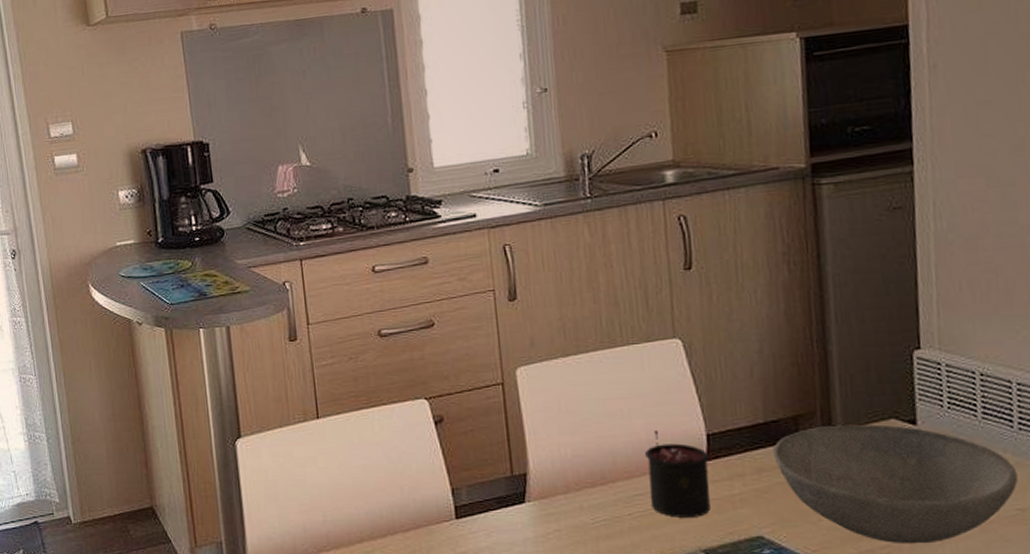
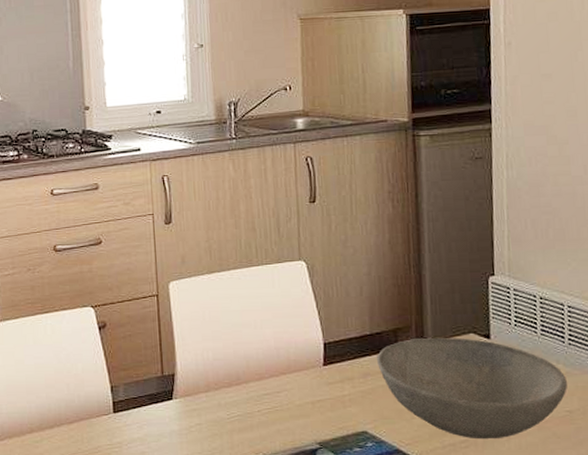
candle: present [645,431,711,518] -> none [273,339,326,414]

